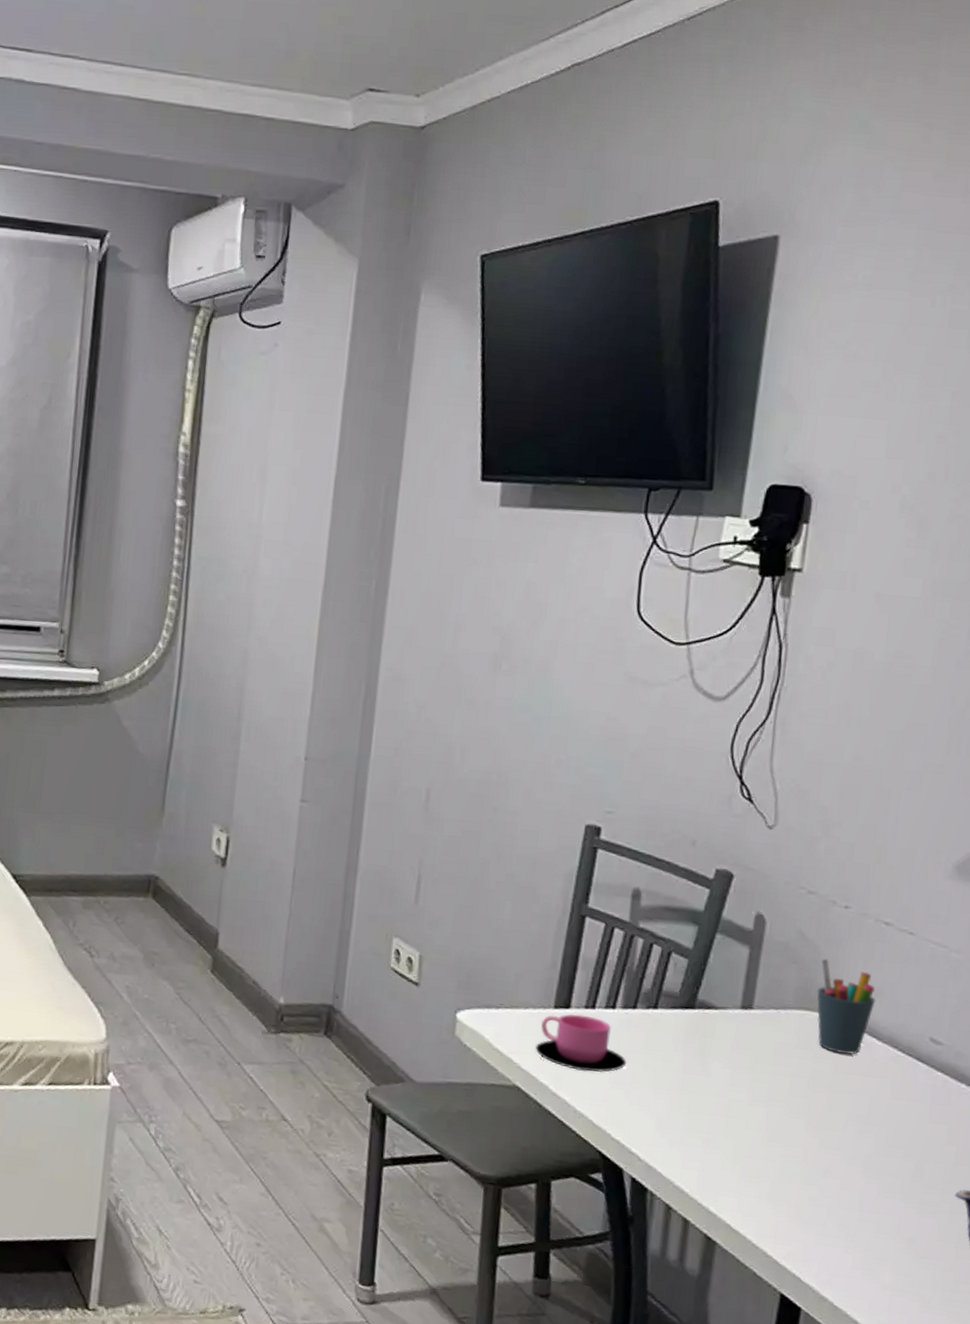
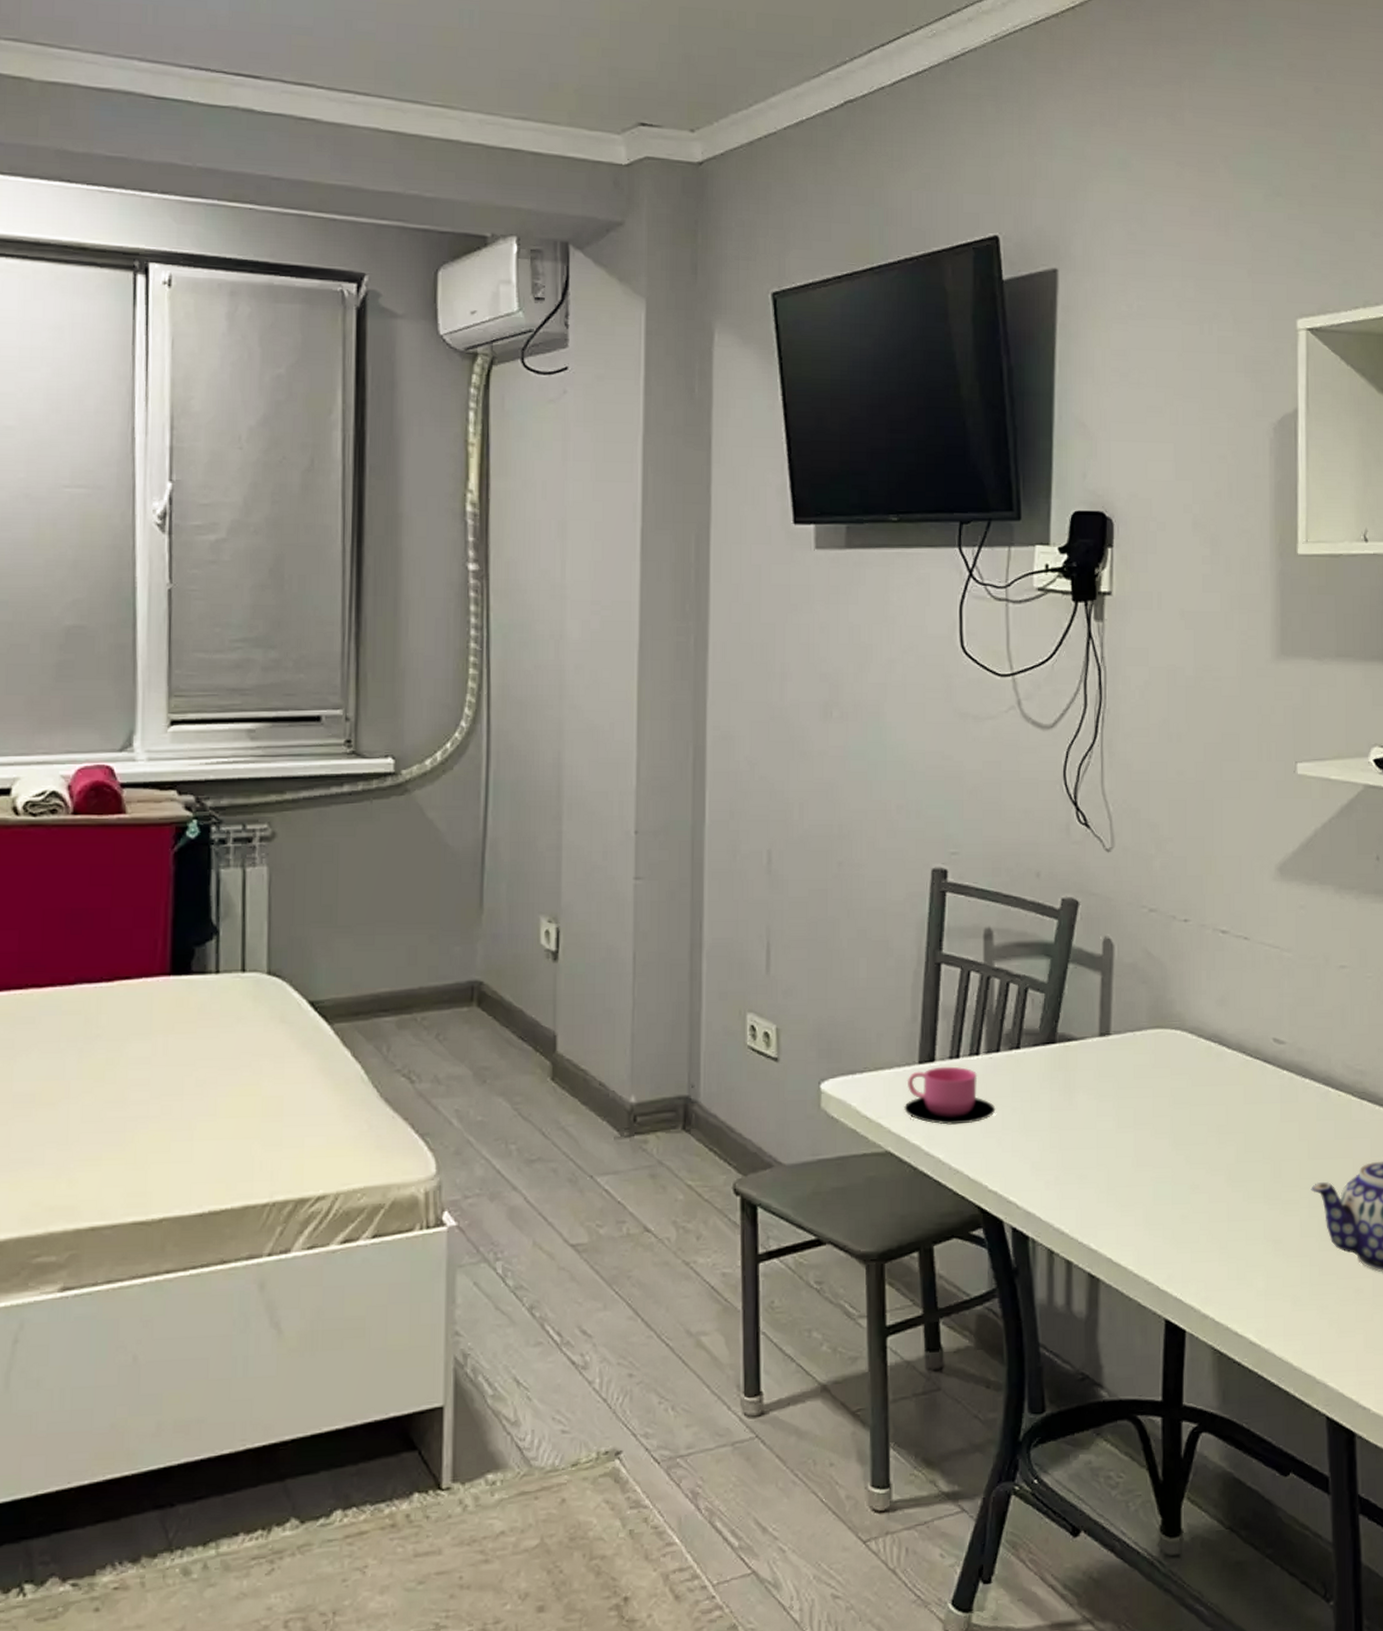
pen holder: present [817,958,876,1055] -> none [1167,974,1221,1067]

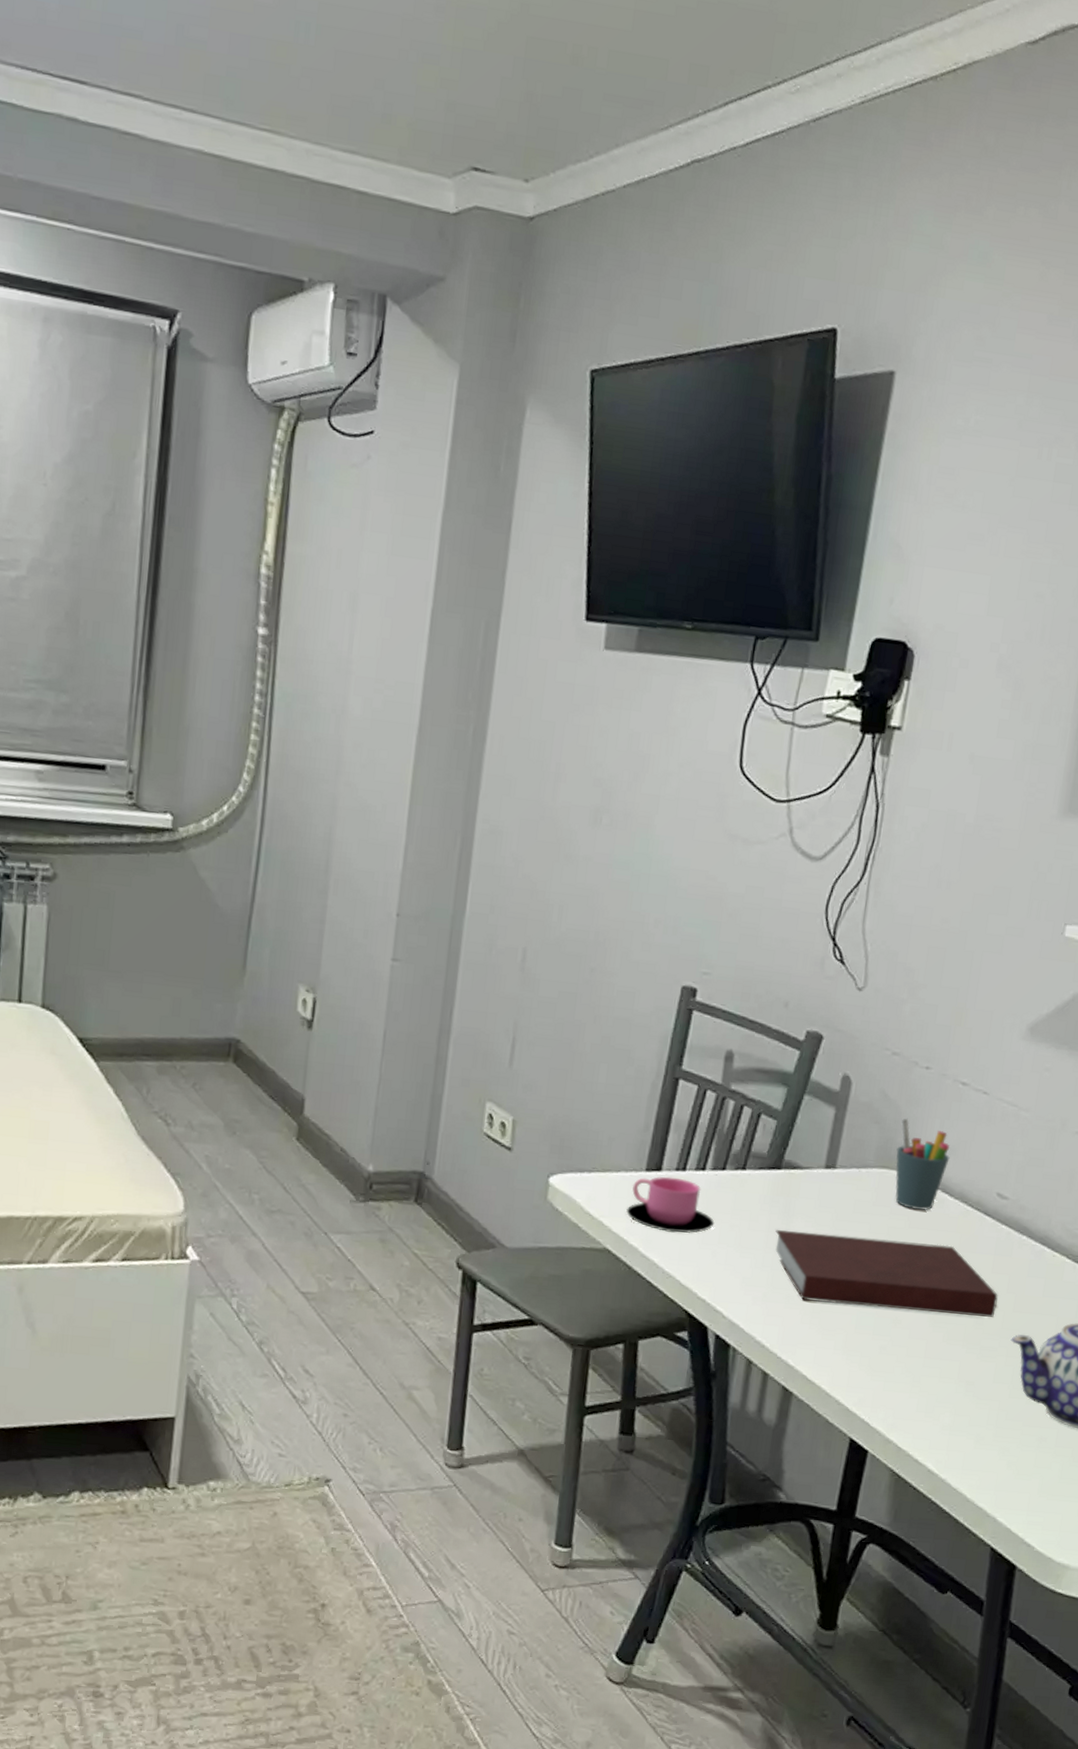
notebook: none [1059,1099,1291,1178] -> present [775,1229,998,1317]
pen holder: none [1167,974,1221,1067] -> present [895,1118,950,1211]

